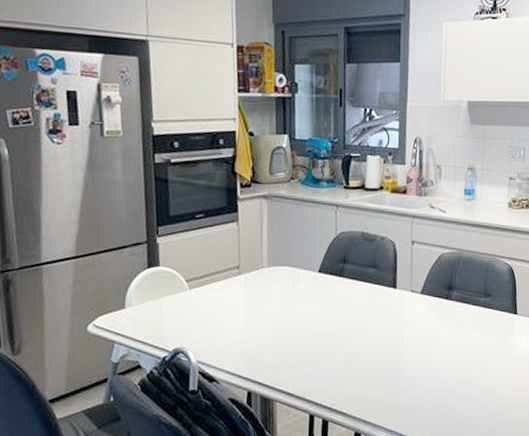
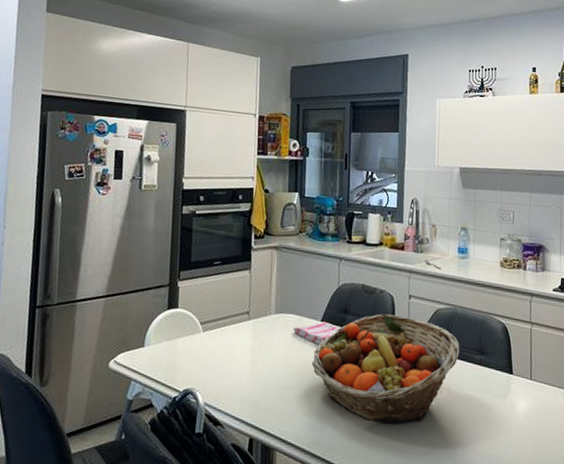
dish towel: none [289,273,339,296] -> present [293,322,340,345]
fruit basket: none [309,261,464,369] -> present [311,313,460,424]

